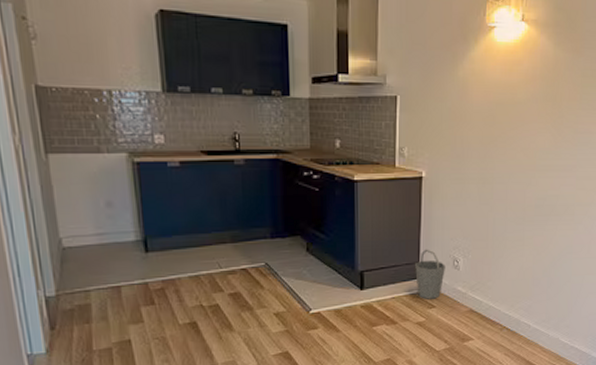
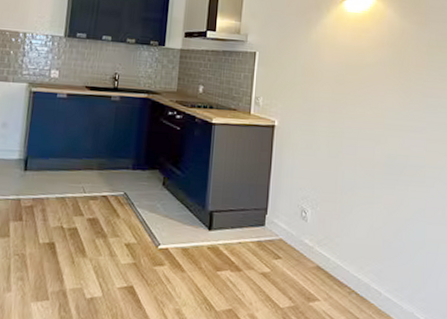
bucket: present [415,249,445,300] -> none [263,196,293,250]

